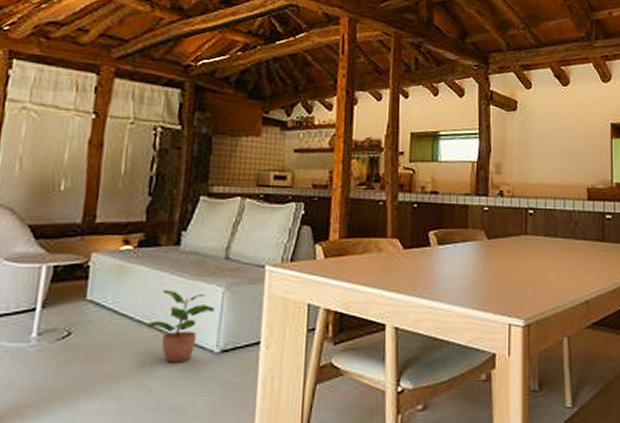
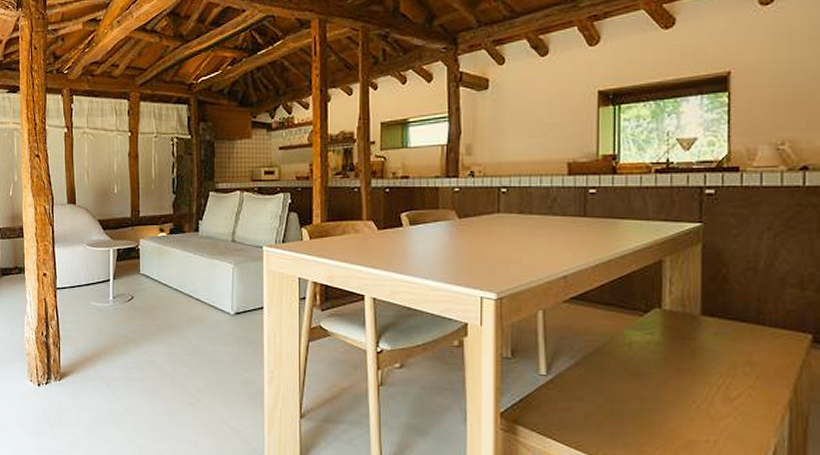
potted plant: present [146,289,216,363] -> none [181,266,228,321]

